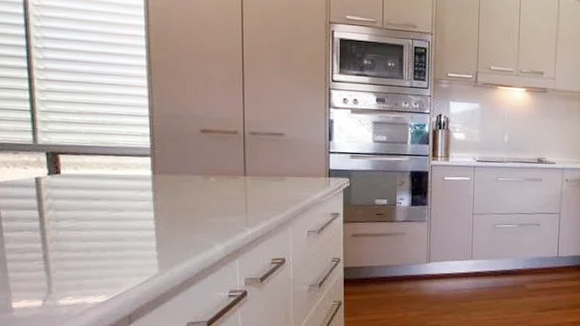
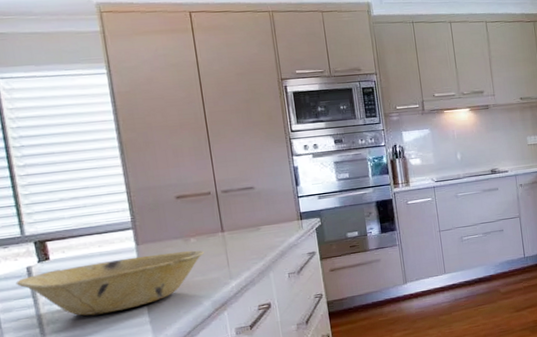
bowl: none [22,185,224,240] -> present [15,250,205,316]

